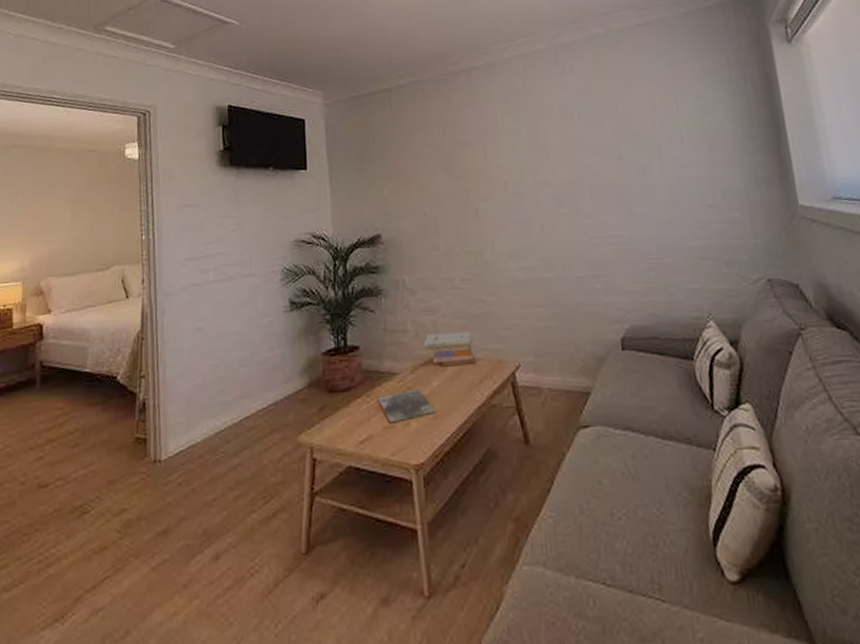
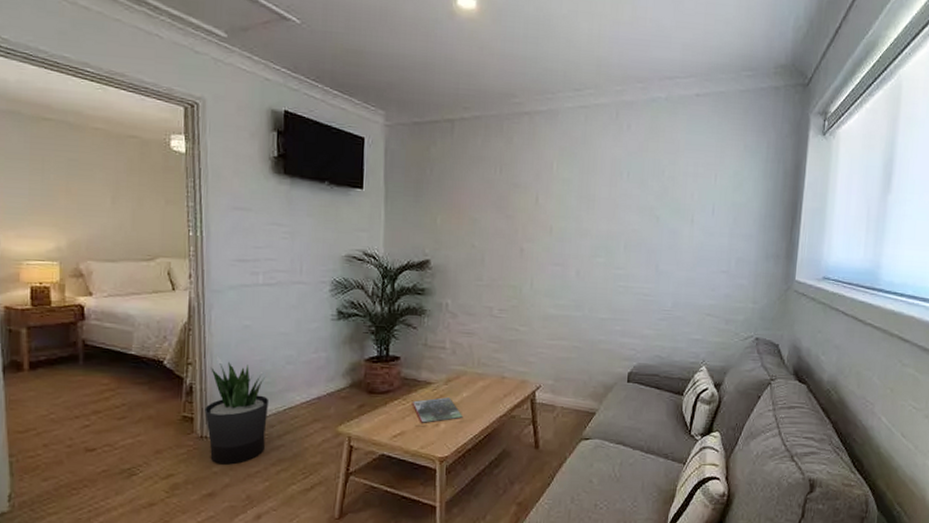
planter: none [158,369,224,493] -> present [204,361,270,465]
books: present [423,330,476,367] -> none [459,353,503,382]

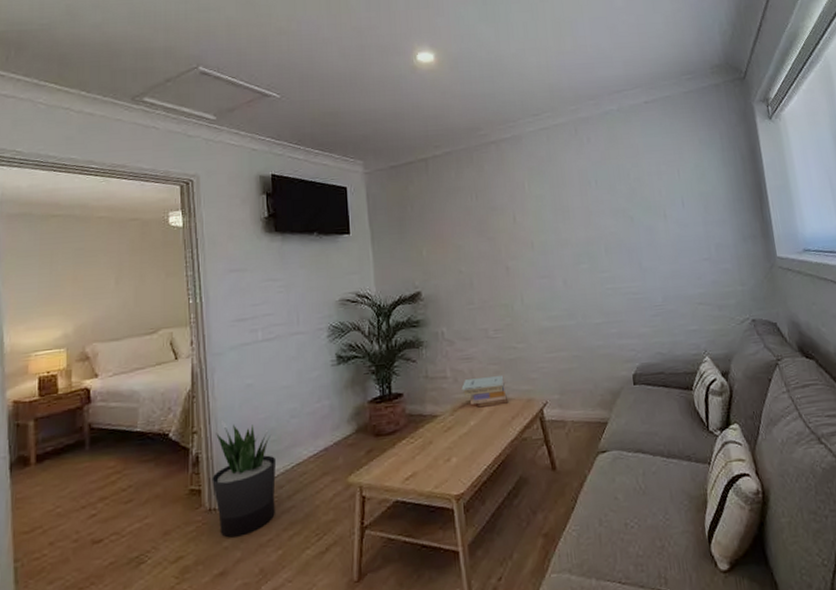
magazine: present [411,397,462,423] -> none [420,428,473,460]
books: none [459,353,503,382] -> present [461,374,509,408]

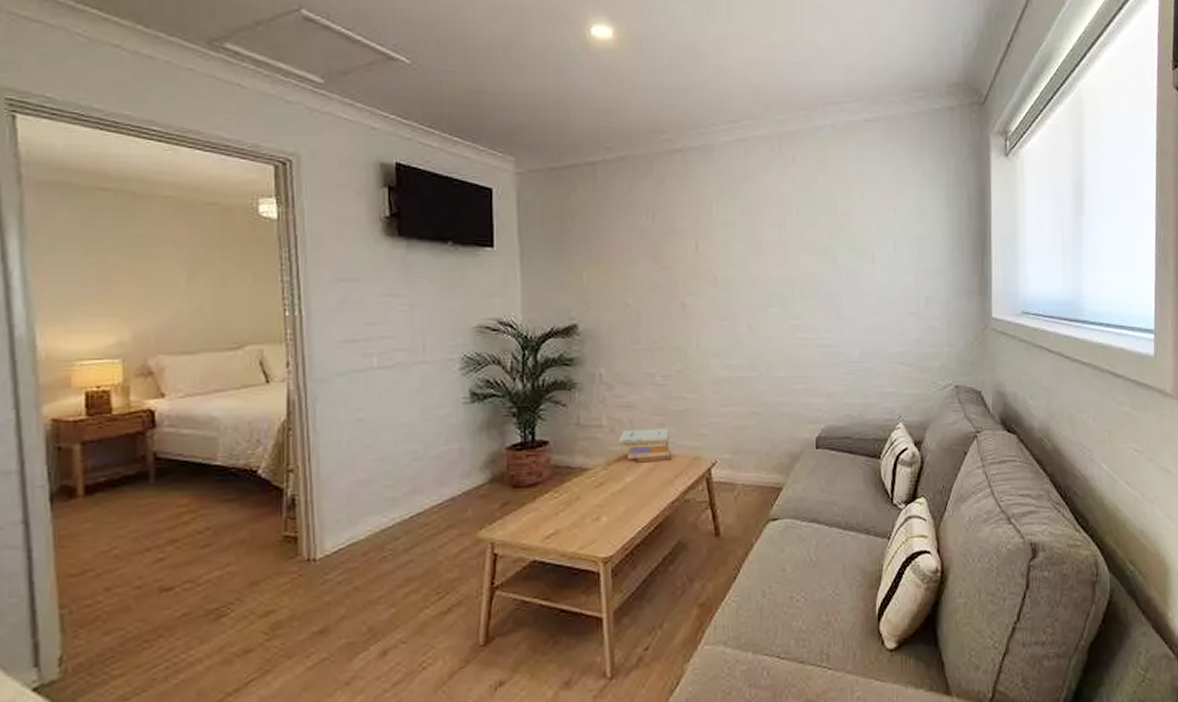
planter: present [212,424,277,538] -> none [311,463,392,592]

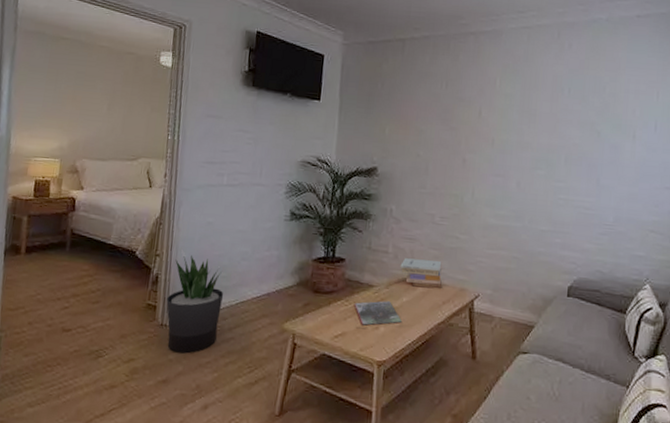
planter: none [311,463,392,592] -> present [166,254,224,353]
magazine: none [565,485,627,518] -> present [353,301,402,326]

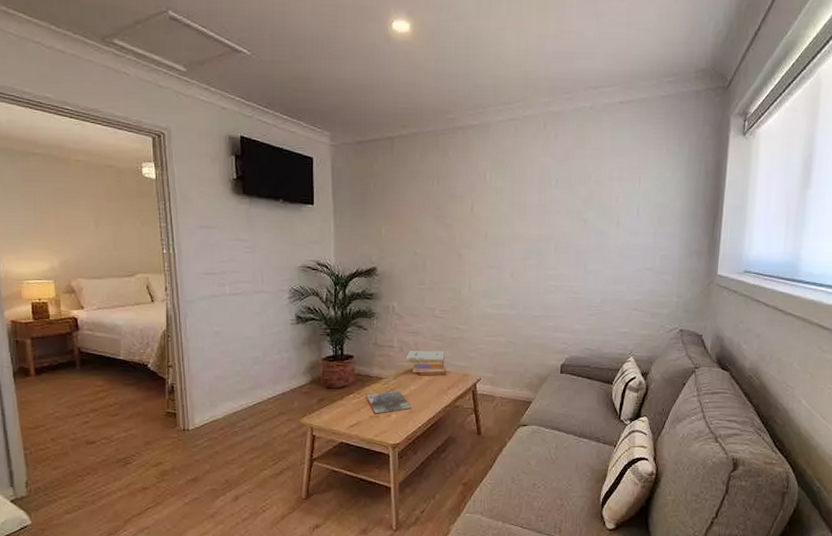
planter: present [166,254,224,353] -> none [185,363,241,453]

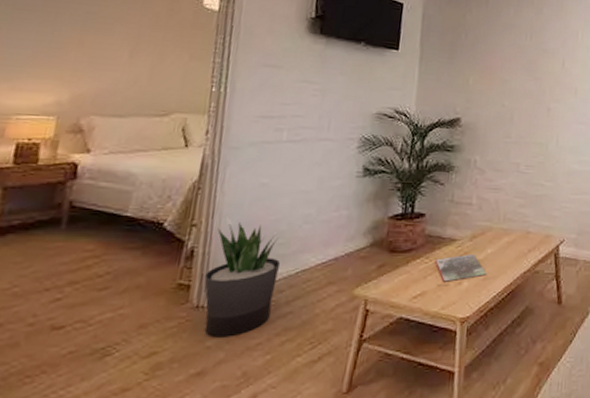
planter: none [185,363,241,453] -> present [204,221,281,338]
books: present [406,350,447,376] -> none [484,208,528,238]

